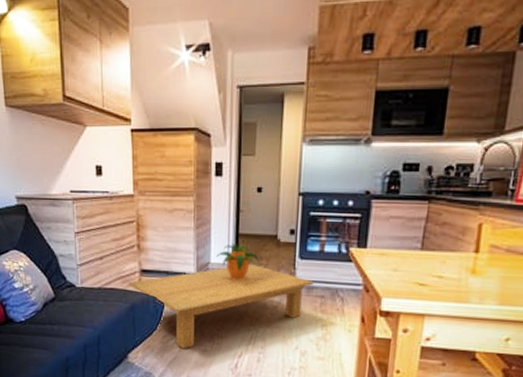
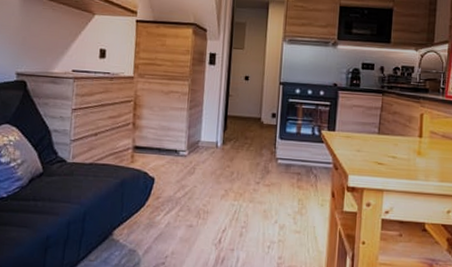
coffee table: present [129,263,314,349] -> none [121,142,292,225]
potted plant: present [216,243,260,280] -> none [206,124,245,158]

